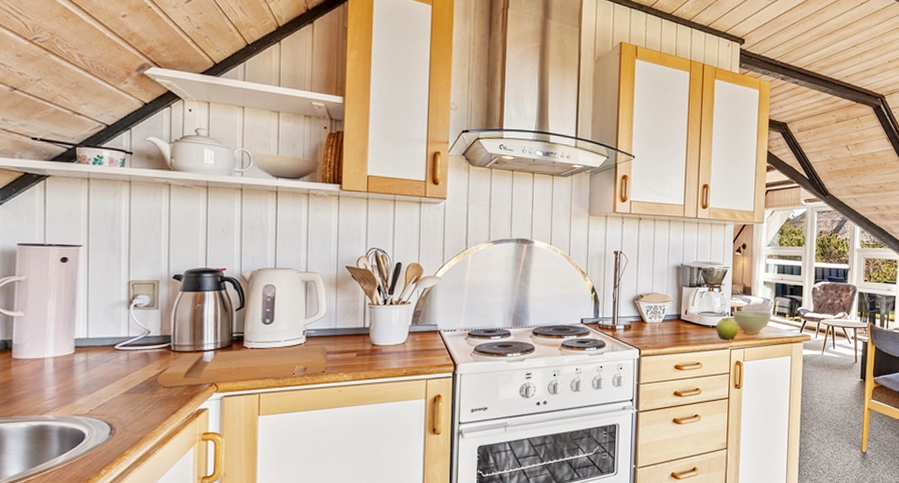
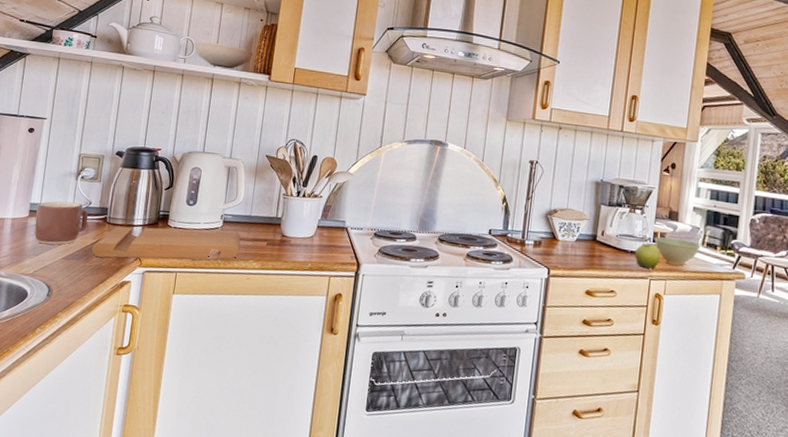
mug: none [83,333,149,381] -> present [34,201,89,245]

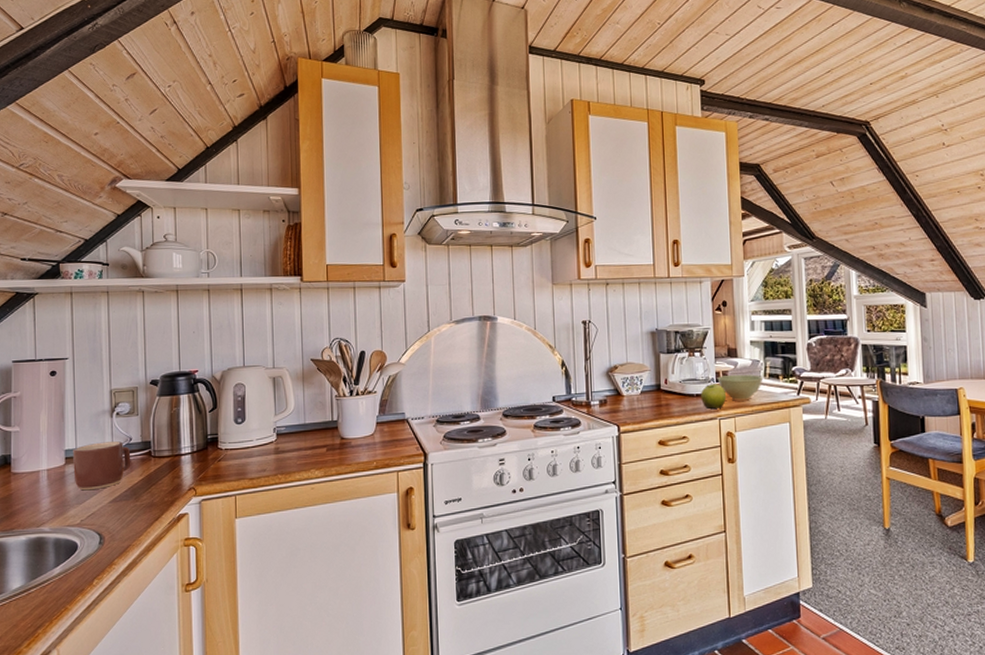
cutting board: present [92,226,241,260] -> none [140,441,299,495]
bowl: present [193,41,254,69] -> none [214,251,281,277]

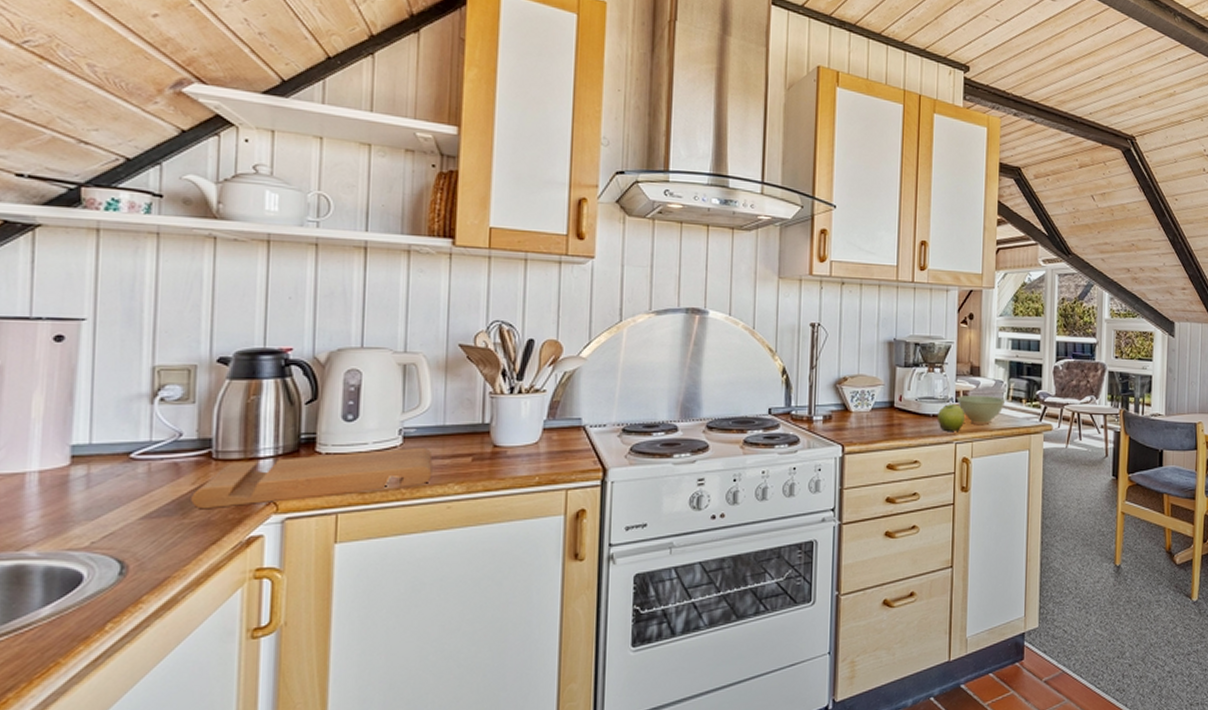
mug: present [73,441,131,491] -> none [83,437,180,502]
cutting board: none [140,441,299,495] -> present [191,447,433,510]

